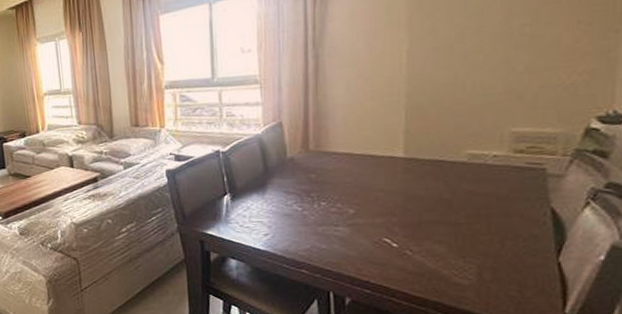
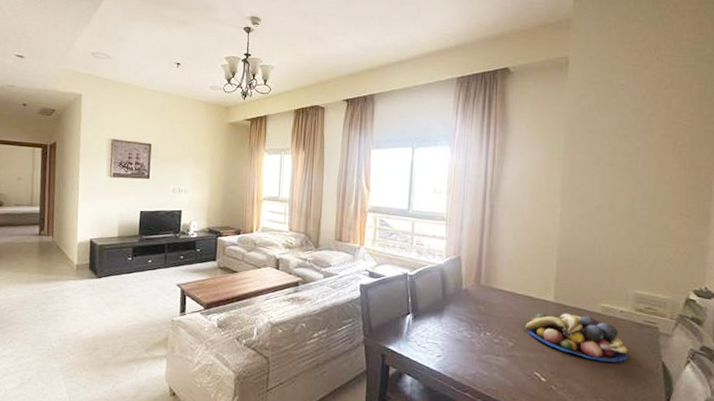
fruit bowl: none [368,167,504,217] -> present [525,312,628,363]

